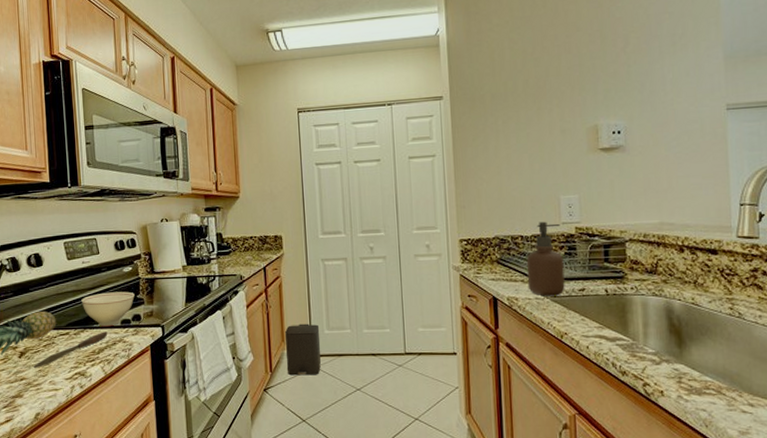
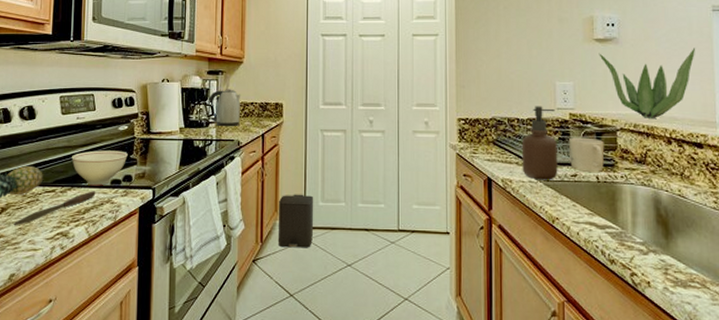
kettle: none [208,224,241,262] -> present [209,89,241,126]
mug: none [576,250,613,286] -> present [569,137,605,173]
plant: none [604,150,708,227] -> present [599,48,695,118]

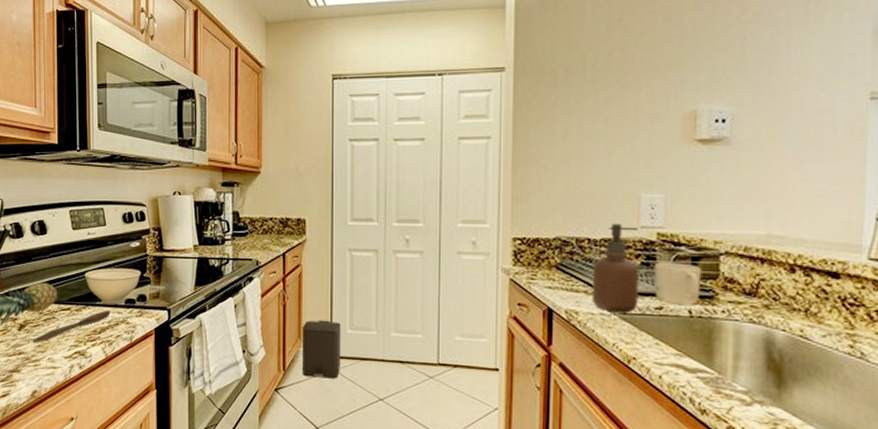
kettle: present [209,89,241,126] -> none [224,202,259,244]
plant: present [599,48,695,118] -> none [701,149,839,240]

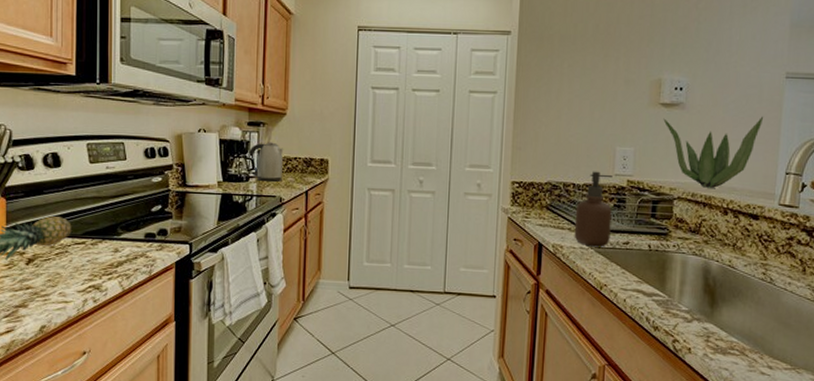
knife: present [32,310,111,344] -> none [42,244,129,278]
bowl: present [85,268,141,305] -> none [102,202,162,239]
kettle: none [224,202,259,244] -> present [249,142,284,182]
pedal bin: present [301,320,342,379] -> none [320,253,359,308]
mug: present [654,262,702,306] -> none [623,204,660,242]
plant: none [701,149,839,240] -> present [663,116,763,188]

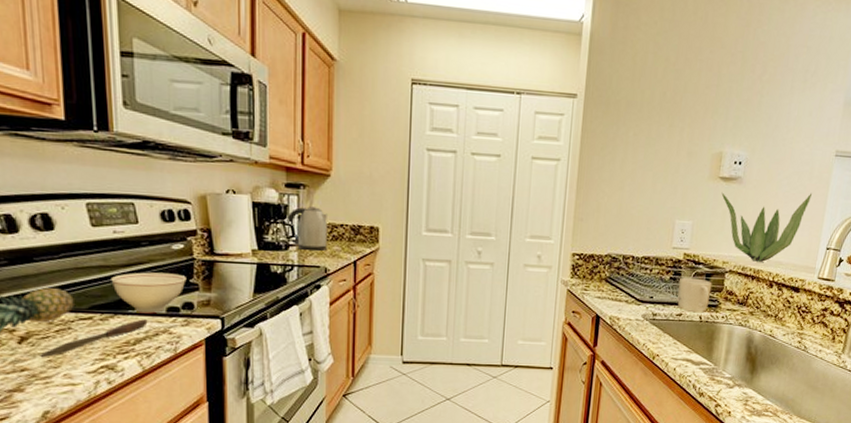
knife: none [42,244,129,278] -> present [40,319,148,358]
bowl: none [102,202,162,239] -> present [111,272,186,314]
soap dispenser: present [574,171,613,247] -> none [630,244,671,319]
mug: none [623,204,660,242] -> present [677,277,712,313]

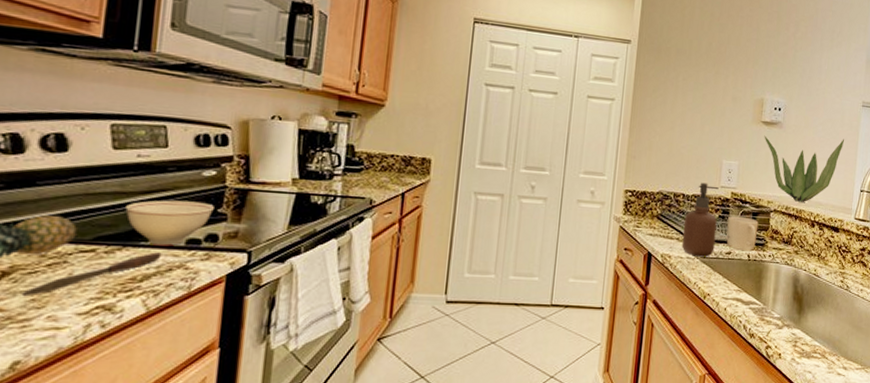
kettle: present [288,206,329,251] -> none [335,136,379,181]
soap dispenser: none [630,244,671,319] -> present [681,182,719,257]

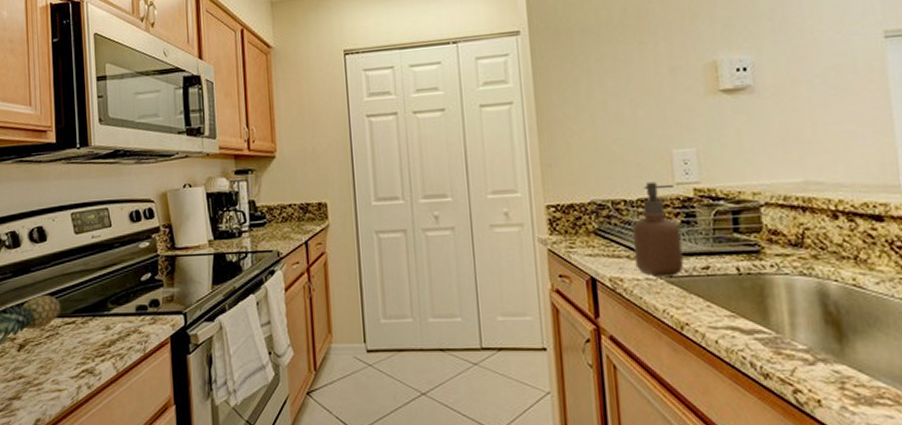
knife: present [21,252,162,297] -> none [34,320,121,365]
bowl: present [125,200,214,246] -> none [90,271,152,314]
mug: present [726,216,759,252] -> none [695,218,746,264]
plant: present [764,135,844,202] -> none [728,89,864,188]

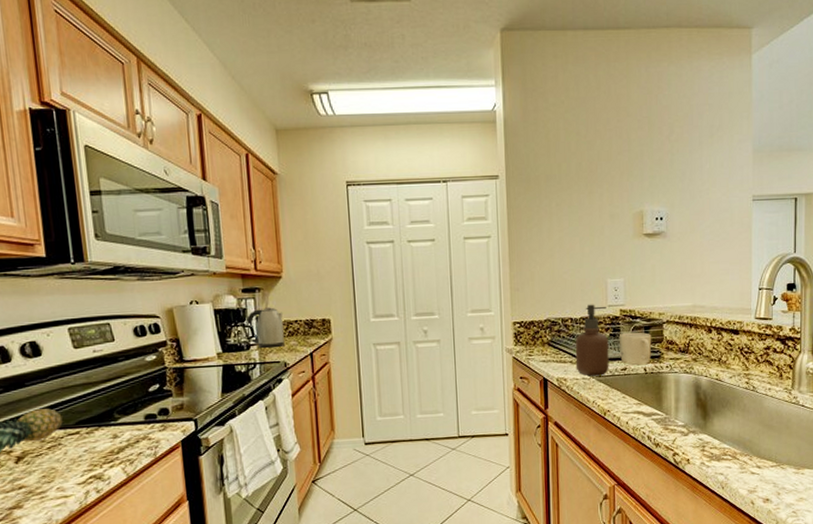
kettle: none [239,190,278,235] -> present [247,307,285,348]
mug: none [695,218,746,264] -> present [620,332,652,366]

